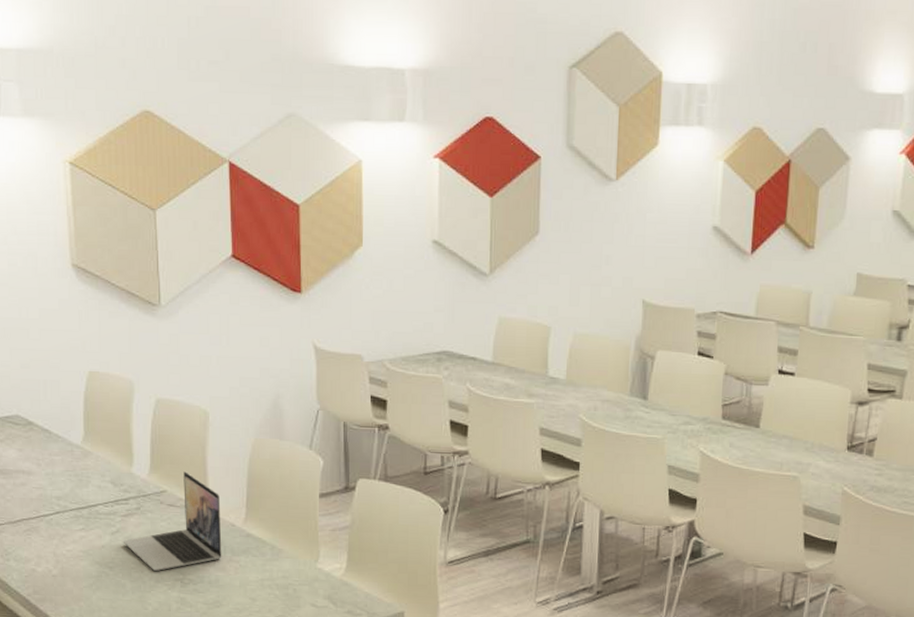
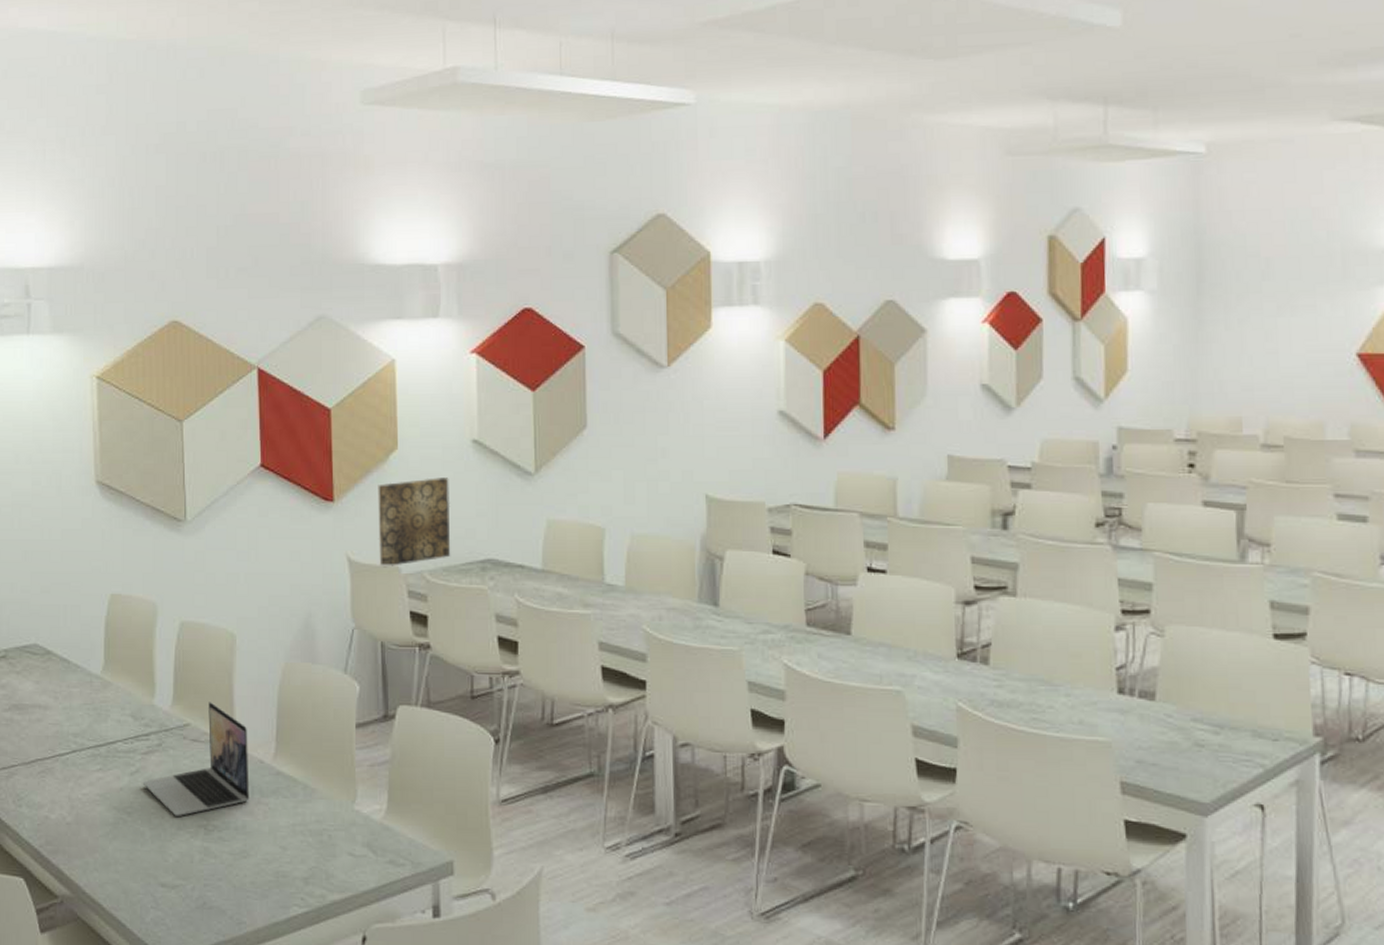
wall art: none [342,274,411,356] -> present [378,477,451,568]

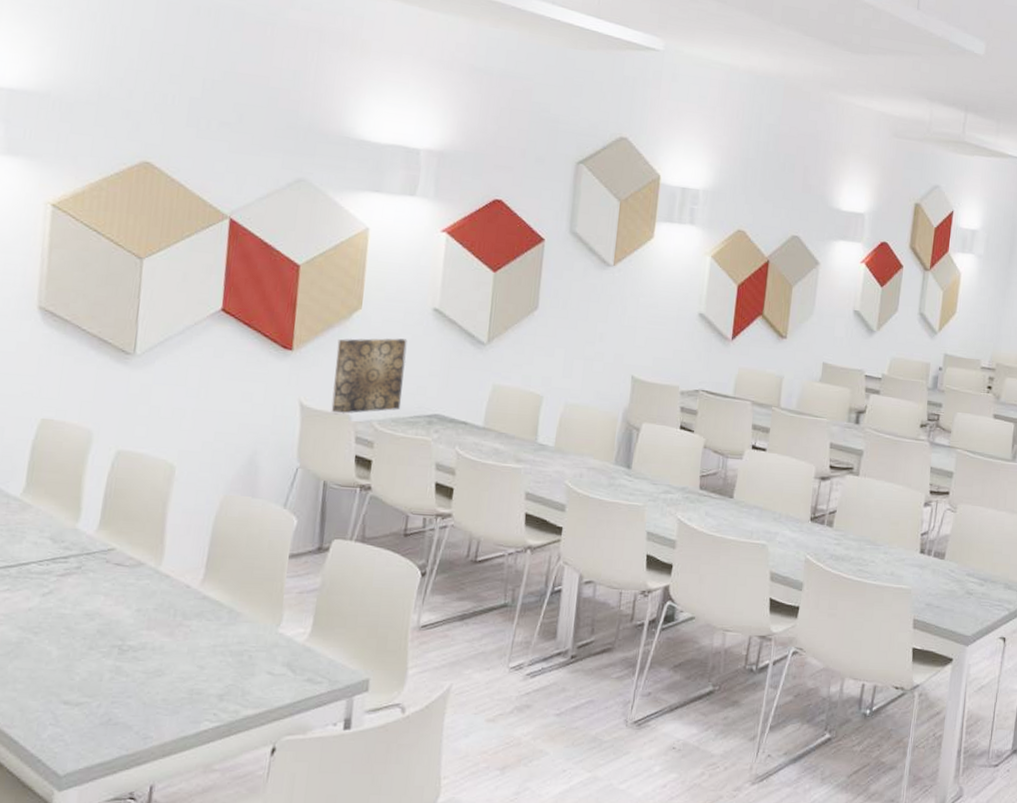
laptop: present [144,702,250,816] -> none [56,528,177,637]

